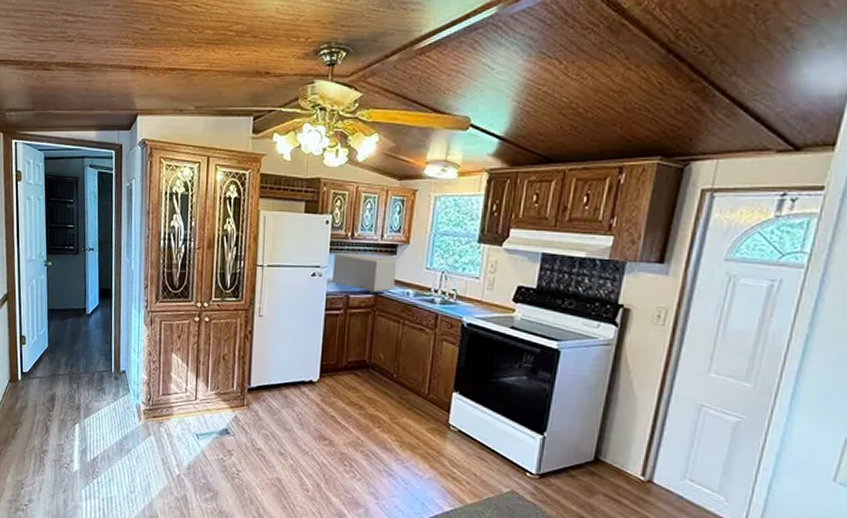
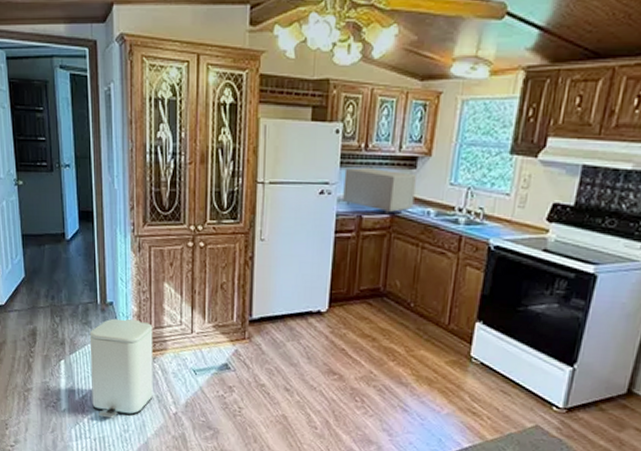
pedal bin: none [102,385,161,480] -> present [89,318,153,419]

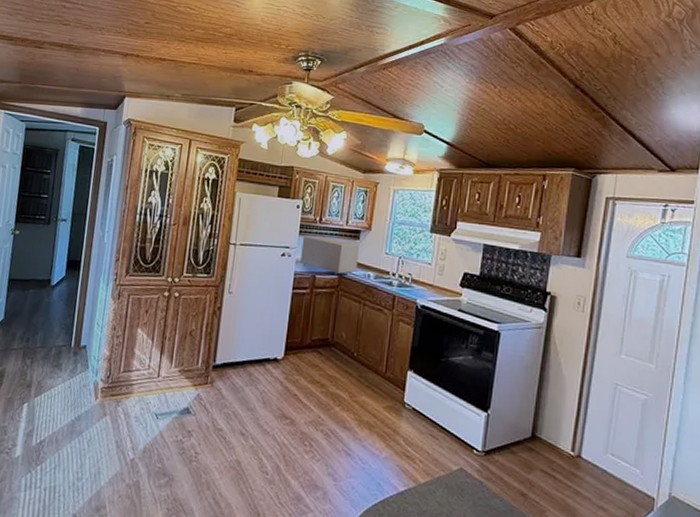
pedal bin: present [89,318,153,419] -> none [48,361,122,466]

